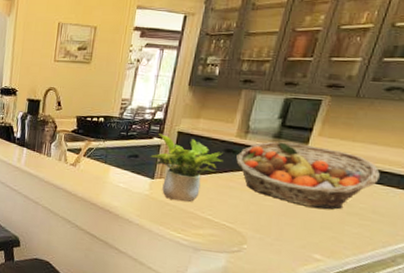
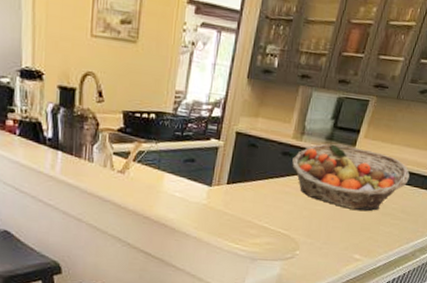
potted plant: present [150,133,224,202] -> none [207,134,280,211]

